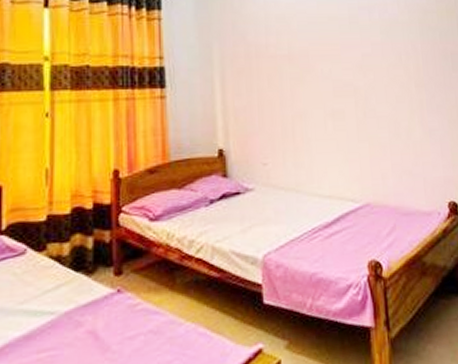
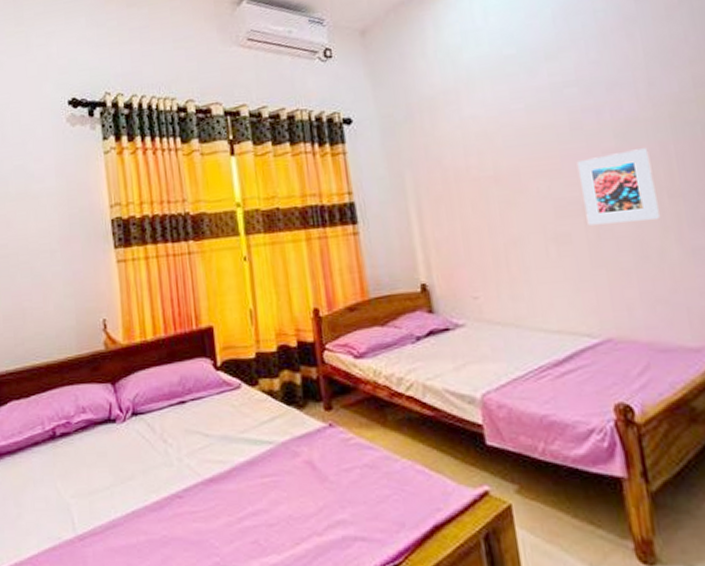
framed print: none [352,45,410,105] -> present [576,148,661,226]

